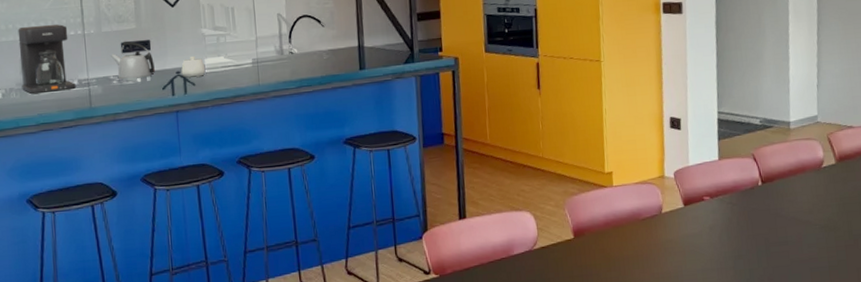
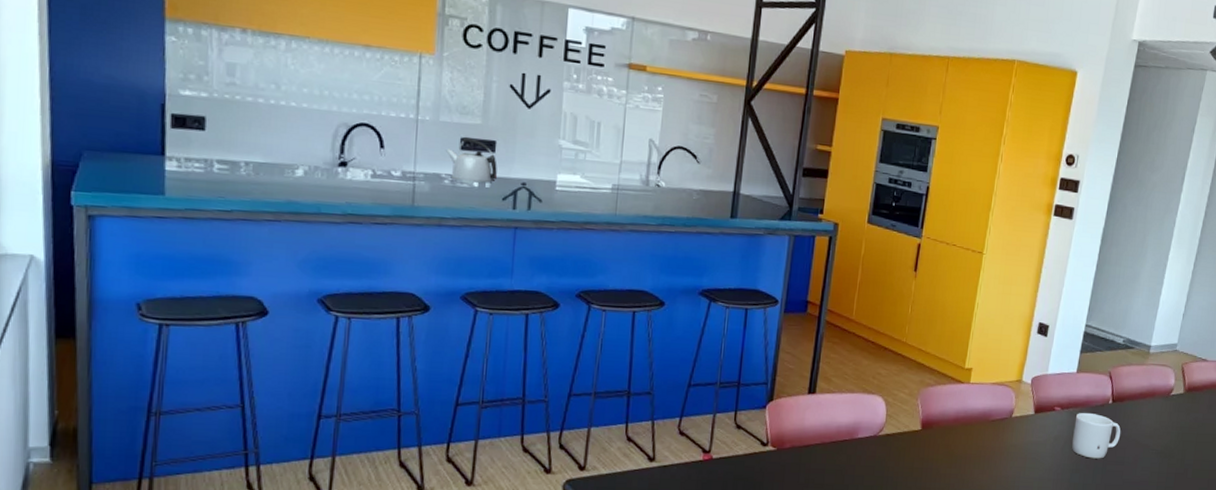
coffee maker: present [18,24,76,95] -> none [330,97,398,182]
sugar bowl: present [181,55,206,79] -> none [528,168,557,195]
mug: none [726,197,778,243] -> present [1072,412,1121,459]

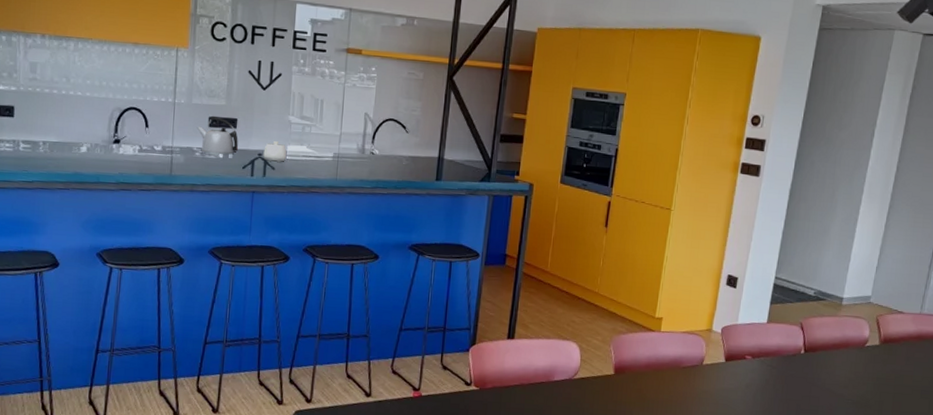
sugar bowl: none [528,168,557,195] -> present [263,140,287,163]
mug: present [1072,412,1121,459] -> none [764,361,814,407]

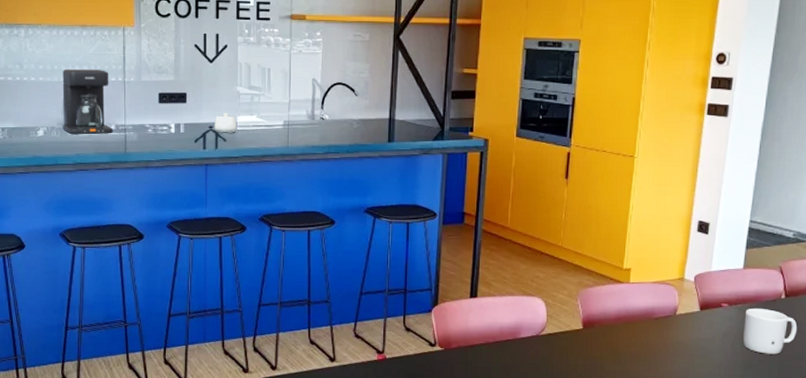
coffee maker: none [107,86,159,155] -> present [62,70,113,135]
kettle: present [197,115,238,156] -> none [148,91,189,131]
mug: none [764,361,814,407] -> present [743,308,798,354]

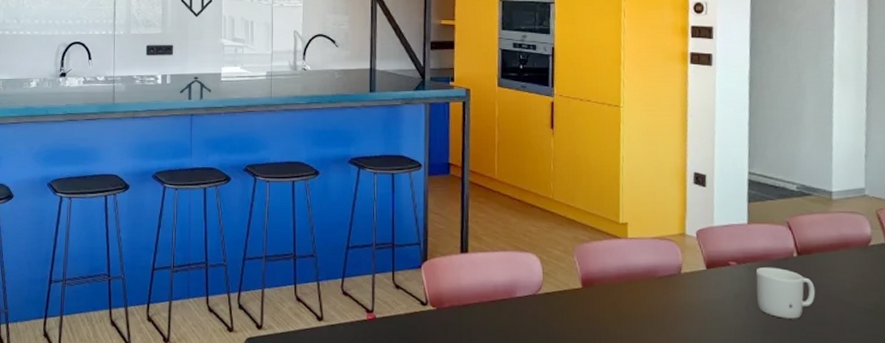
coffee maker: present [62,70,113,135] -> none [54,24,102,86]
sugar bowl: present [214,112,238,134] -> none [199,63,222,85]

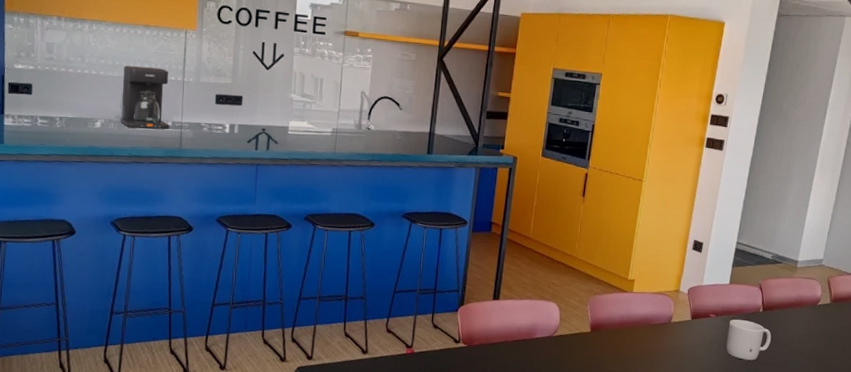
coffee maker: none [54,24,102,86] -> present [120,66,169,130]

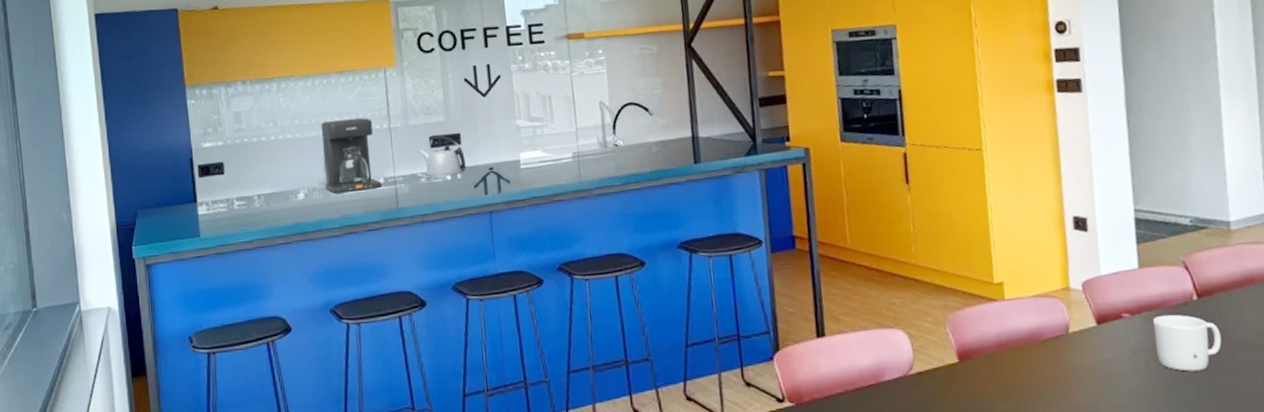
kettle: none [205,93,244,131] -> present [419,134,466,179]

